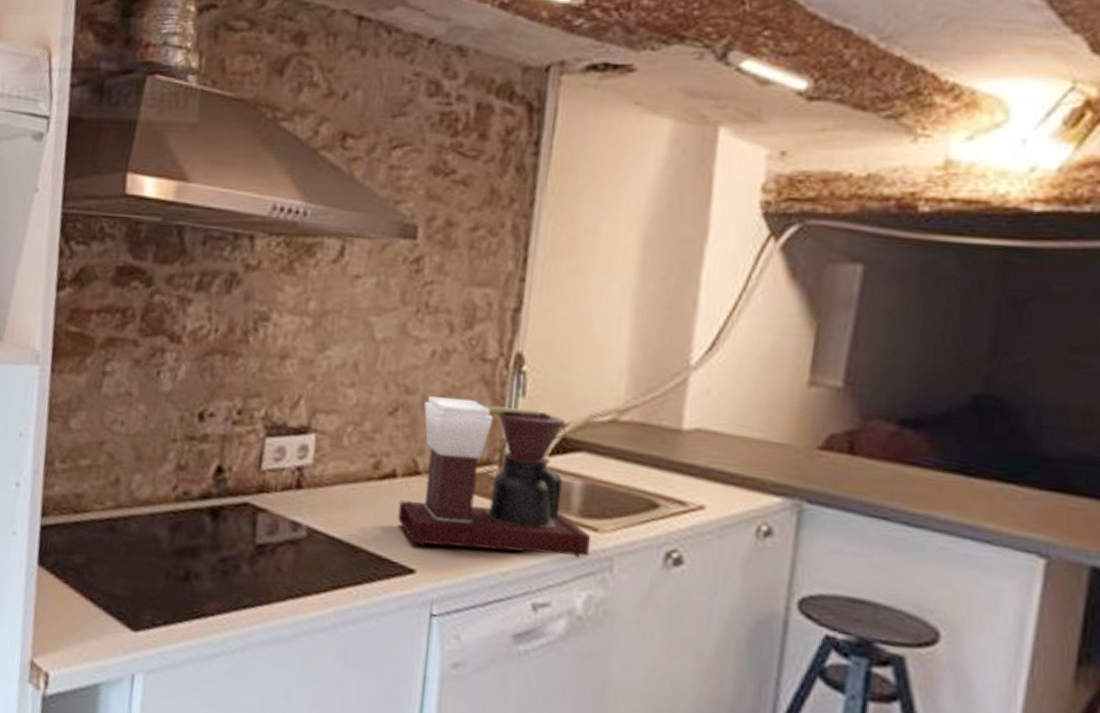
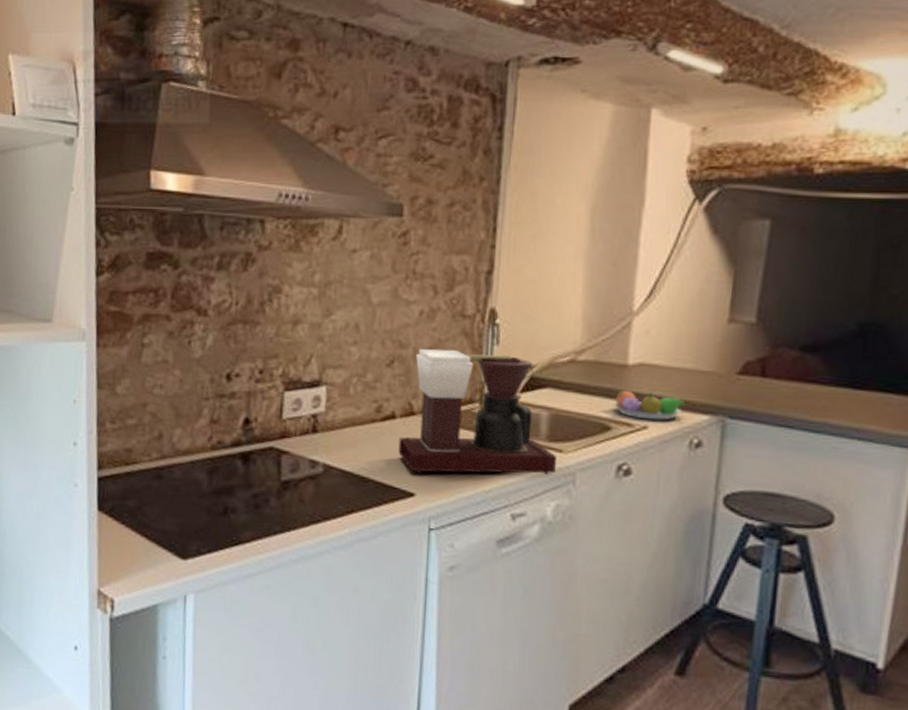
fruit bowl: none [663,459,752,501] -> present [614,390,685,421]

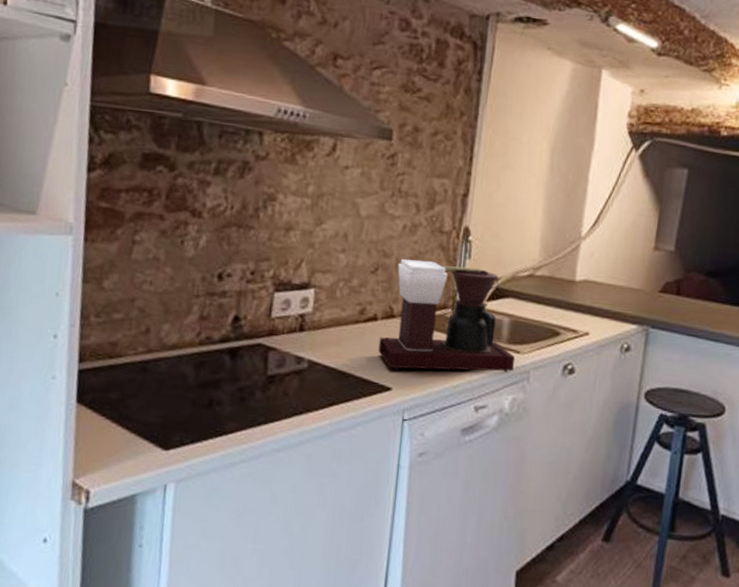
fruit bowl: present [614,390,685,421] -> none [563,301,618,329]

